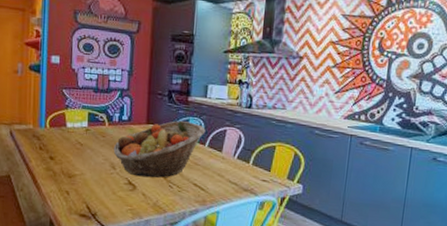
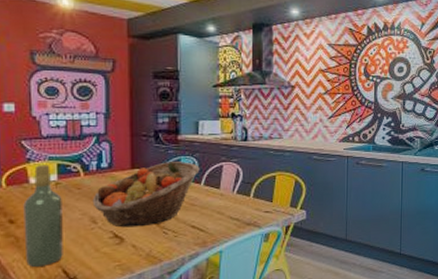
wine bottle: none [60,112,90,200] -> present [23,165,63,267]

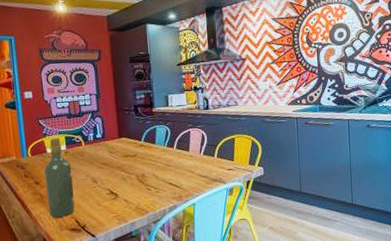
fruit basket: present [92,160,200,228] -> none [92,129,172,186]

